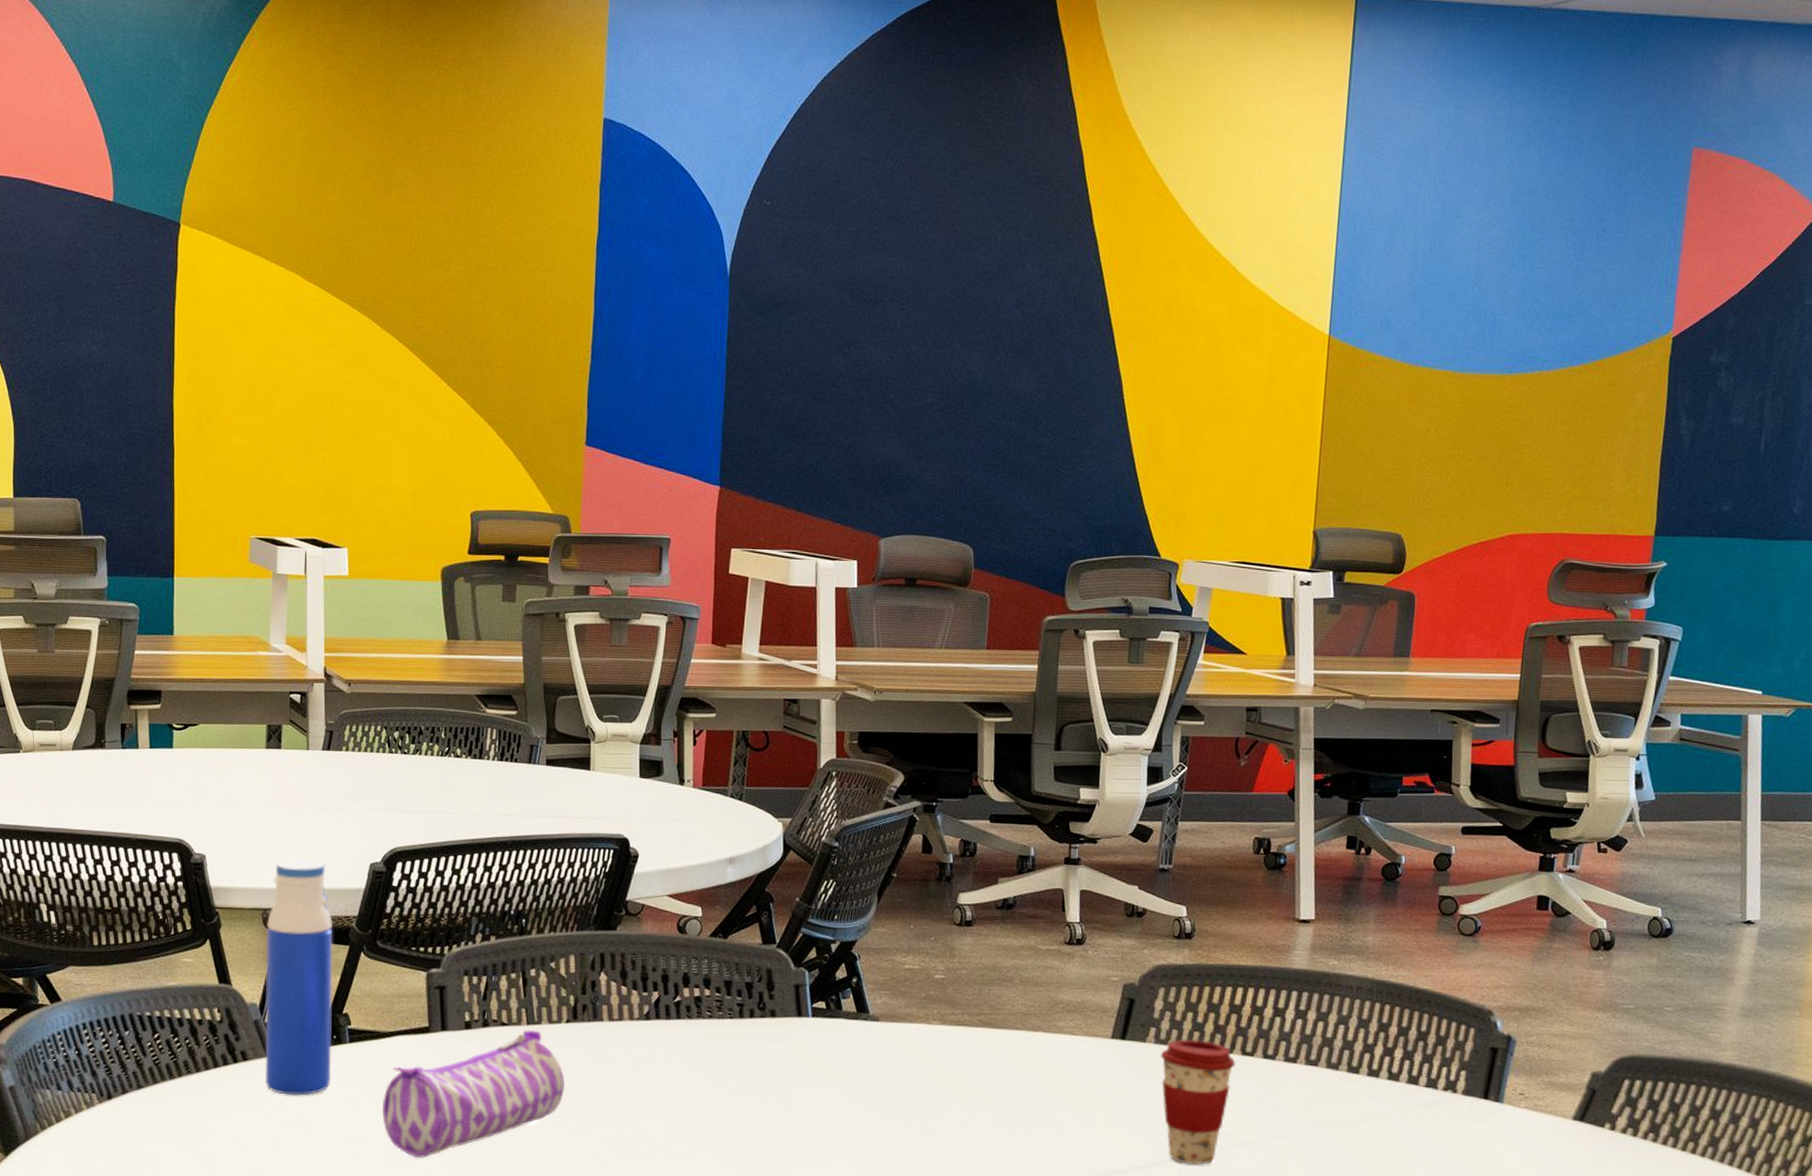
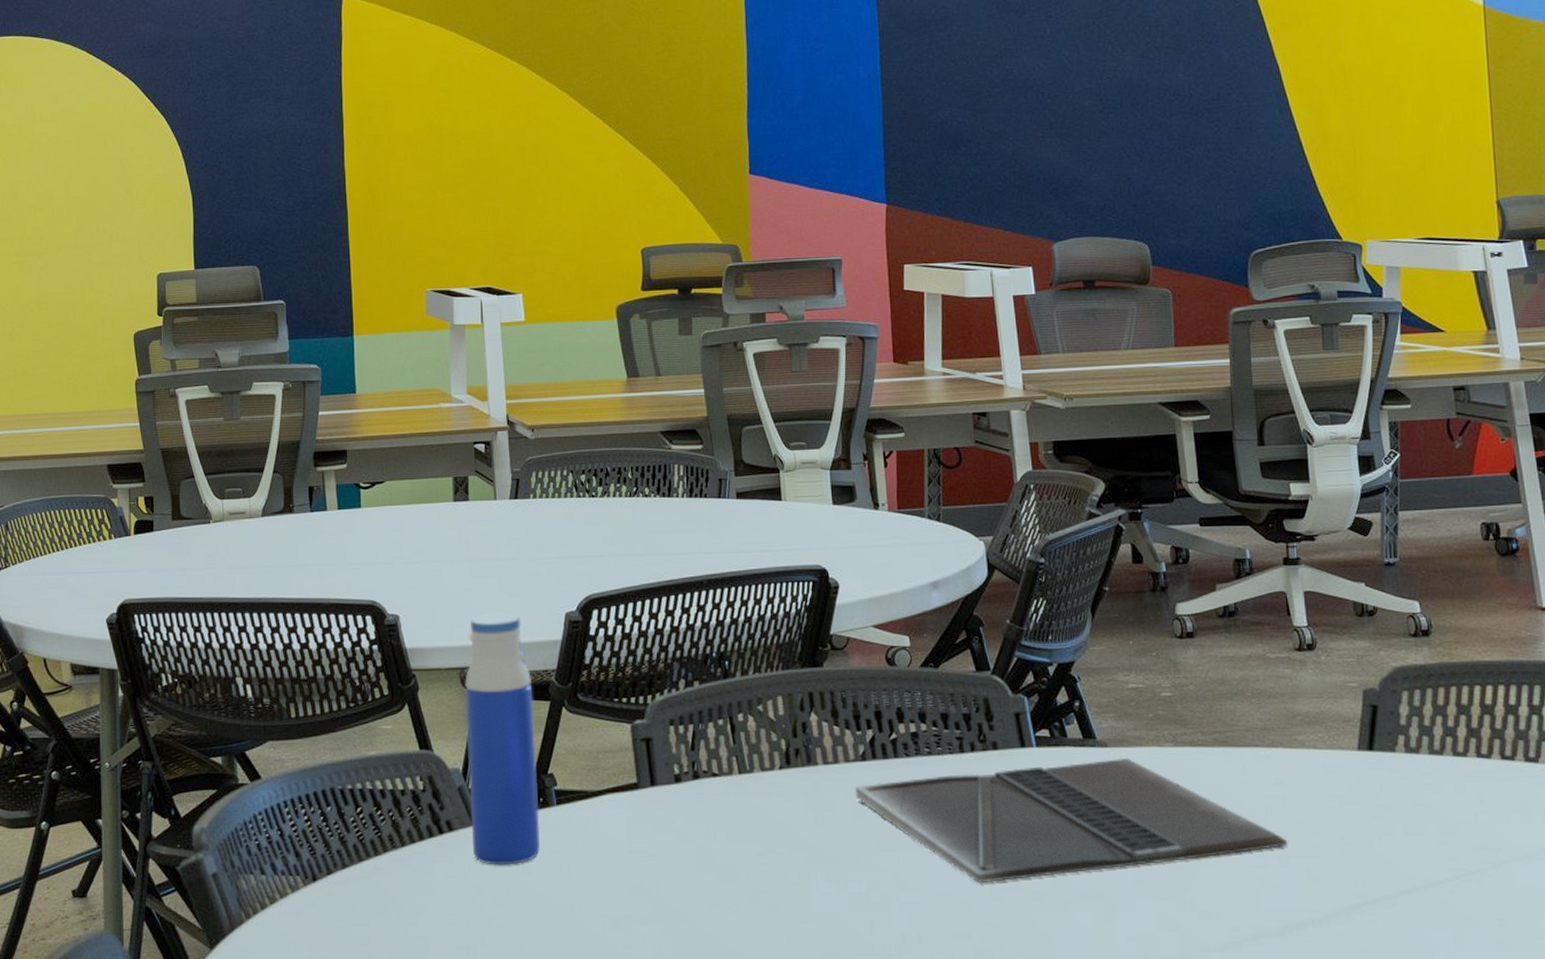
pencil case: present [382,1029,566,1158] -> none [595,778,784,926]
laptop: none [637,1032,1036,1138] -> present [856,757,1288,884]
coffee cup: present [1160,1038,1236,1166] -> none [1413,745,1496,886]

